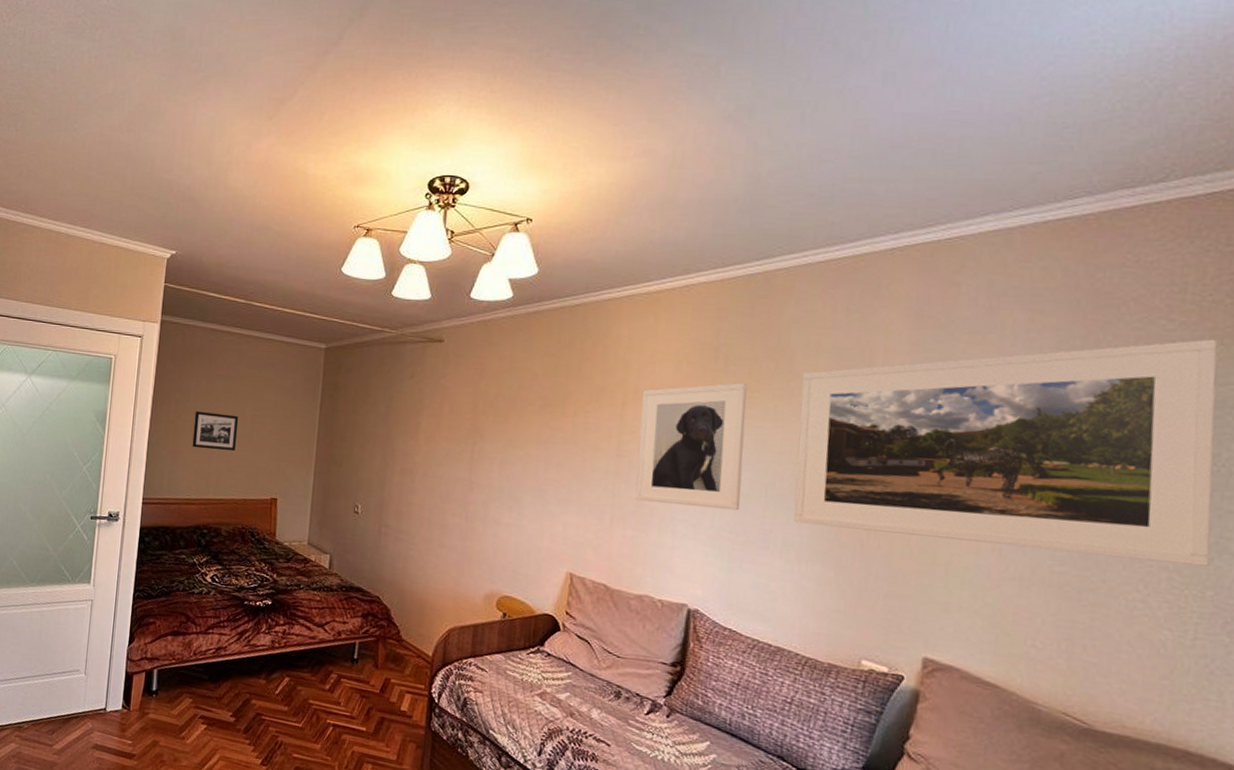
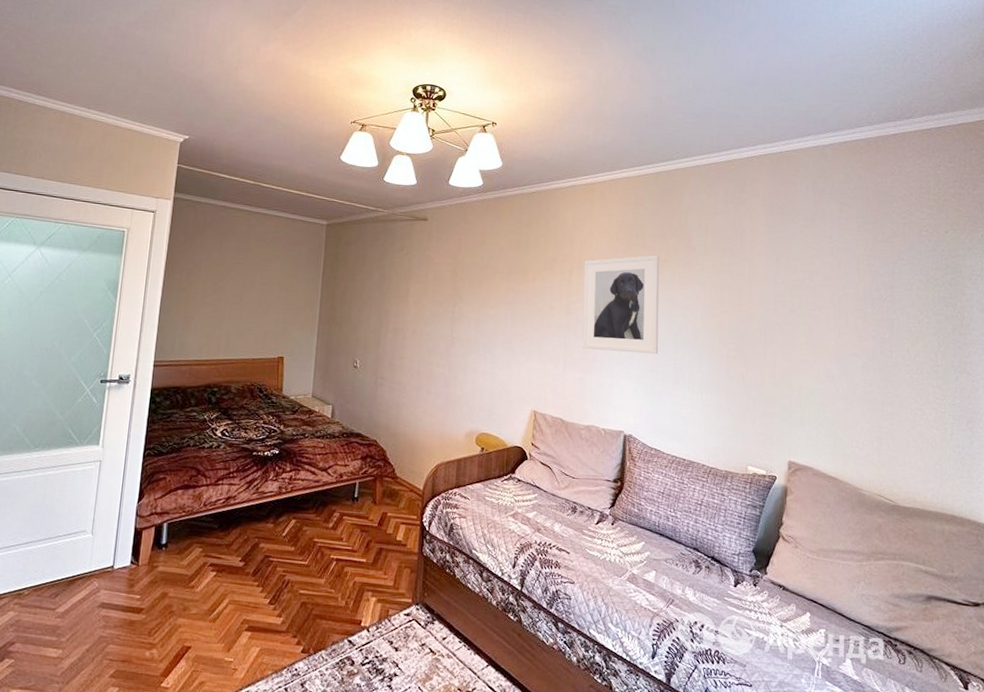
picture frame: present [192,410,239,451] -> none [203,279,248,316]
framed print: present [794,339,1218,567] -> none [696,225,956,383]

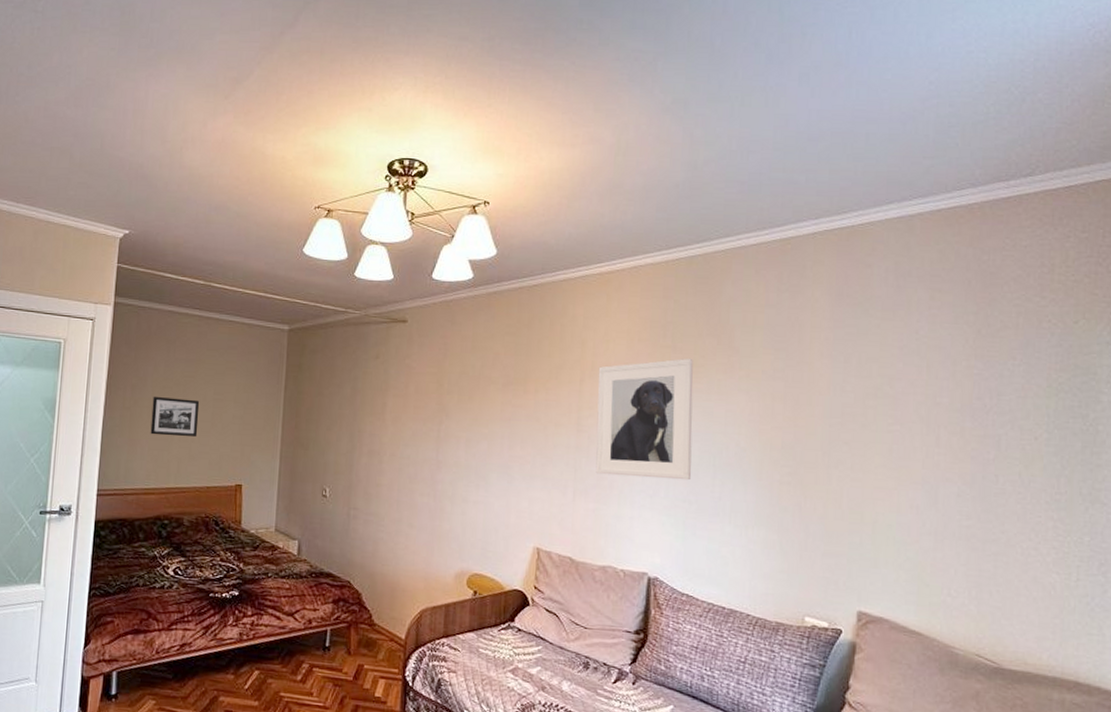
picture frame: none [203,279,248,316] -> present [150,396,200,437]

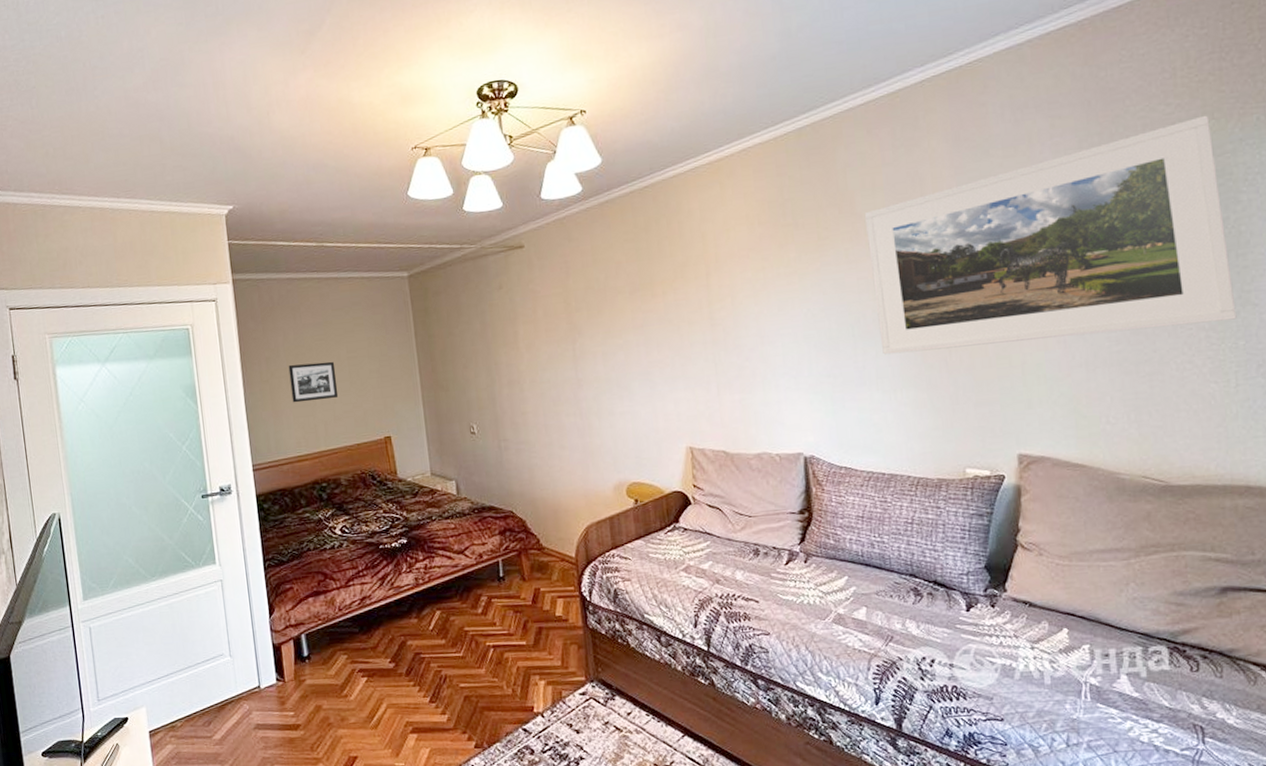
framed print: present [595,359,693,481] -> none [722,233,833,365]
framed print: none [739,314,1086,515] -> present [864,115,1237,355]

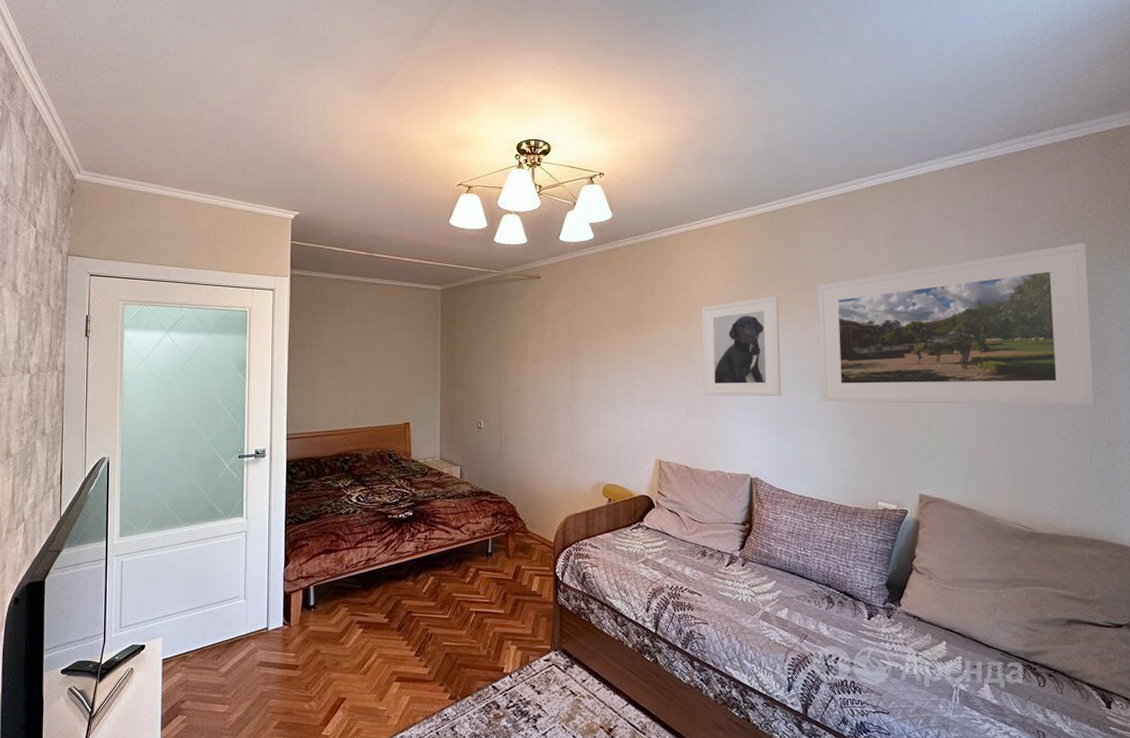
picture frame: present [288,361,339,403] -> none [329,352,370,385]
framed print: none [722,233,833,365] -> present [701,296,782,397]

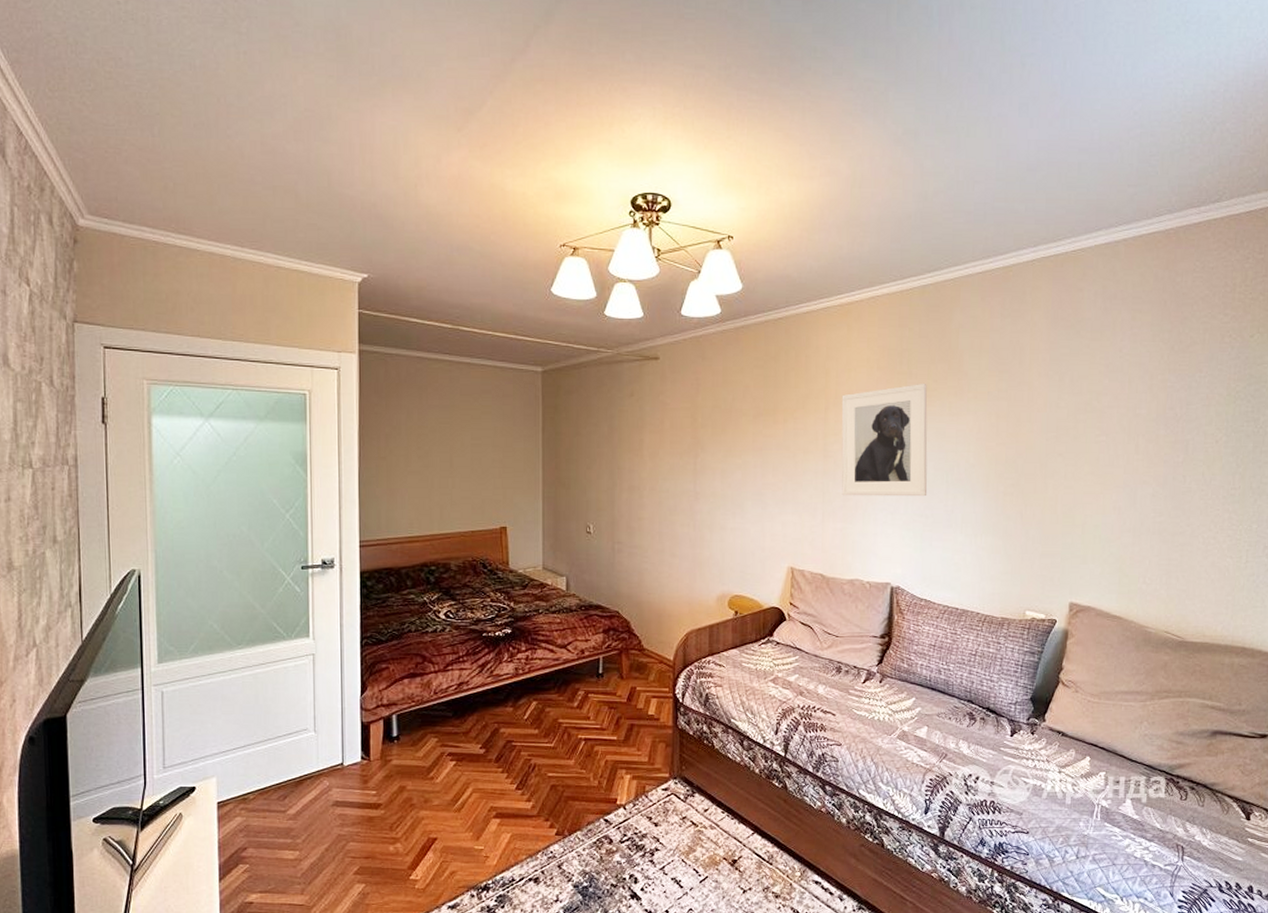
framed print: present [817,243,1095,405] -> none [969,328,1256,506]

